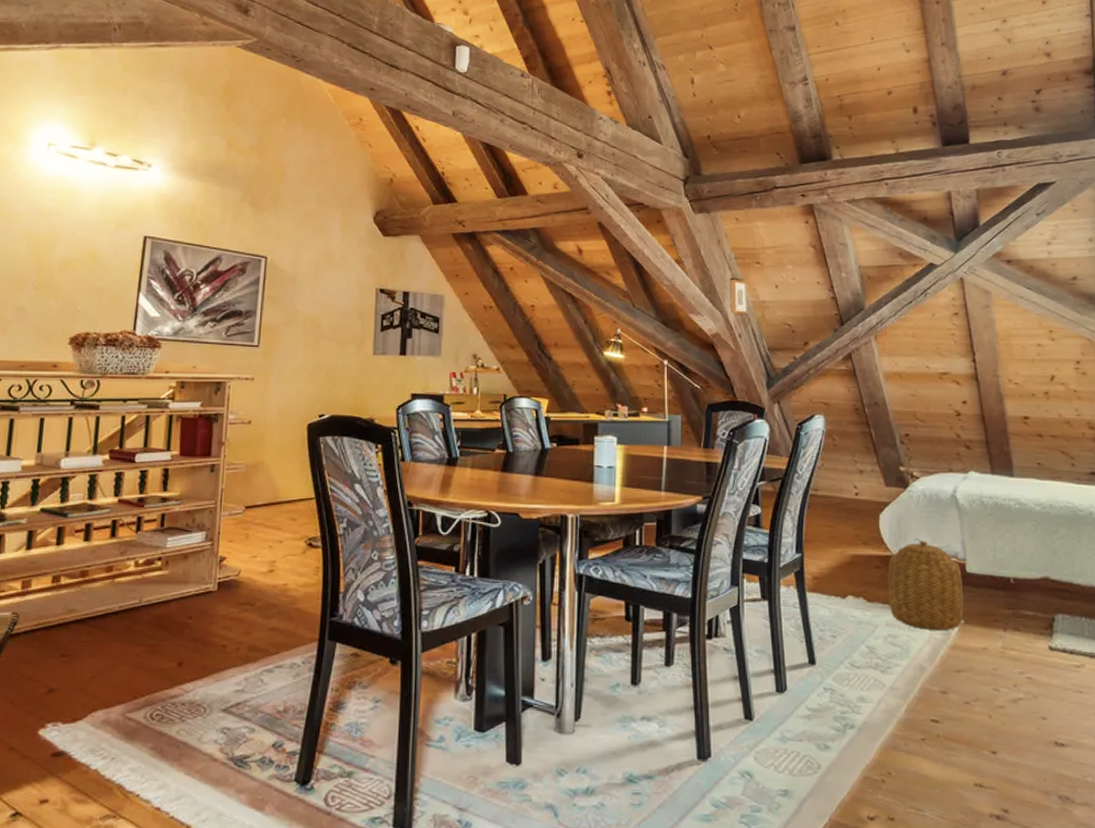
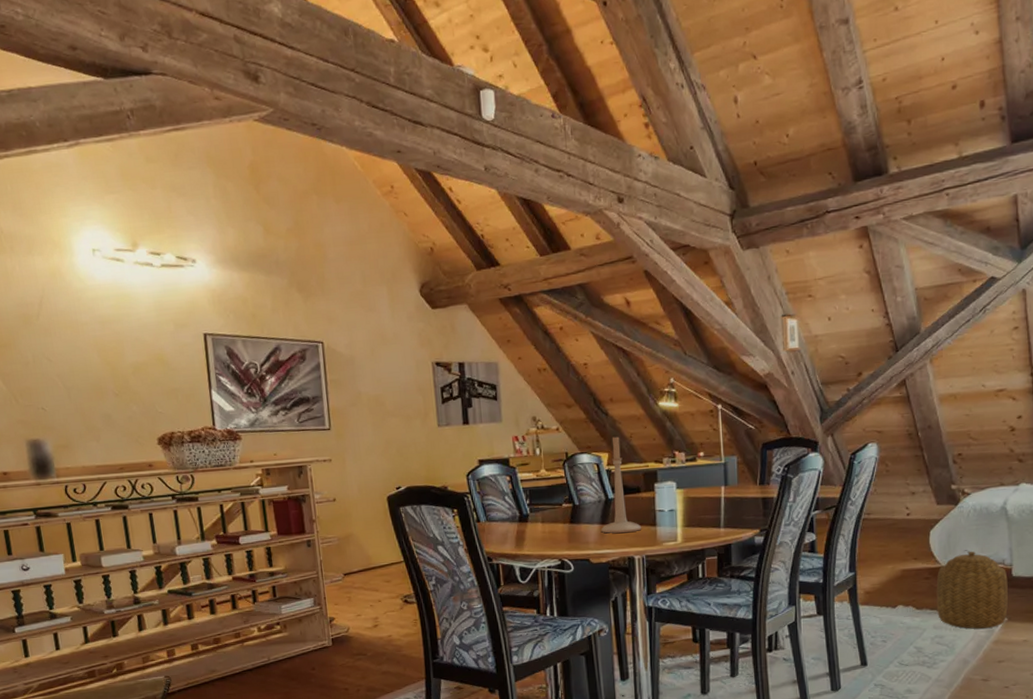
candlestick: none [533,382,578,487] -> present [600,435,642,534]

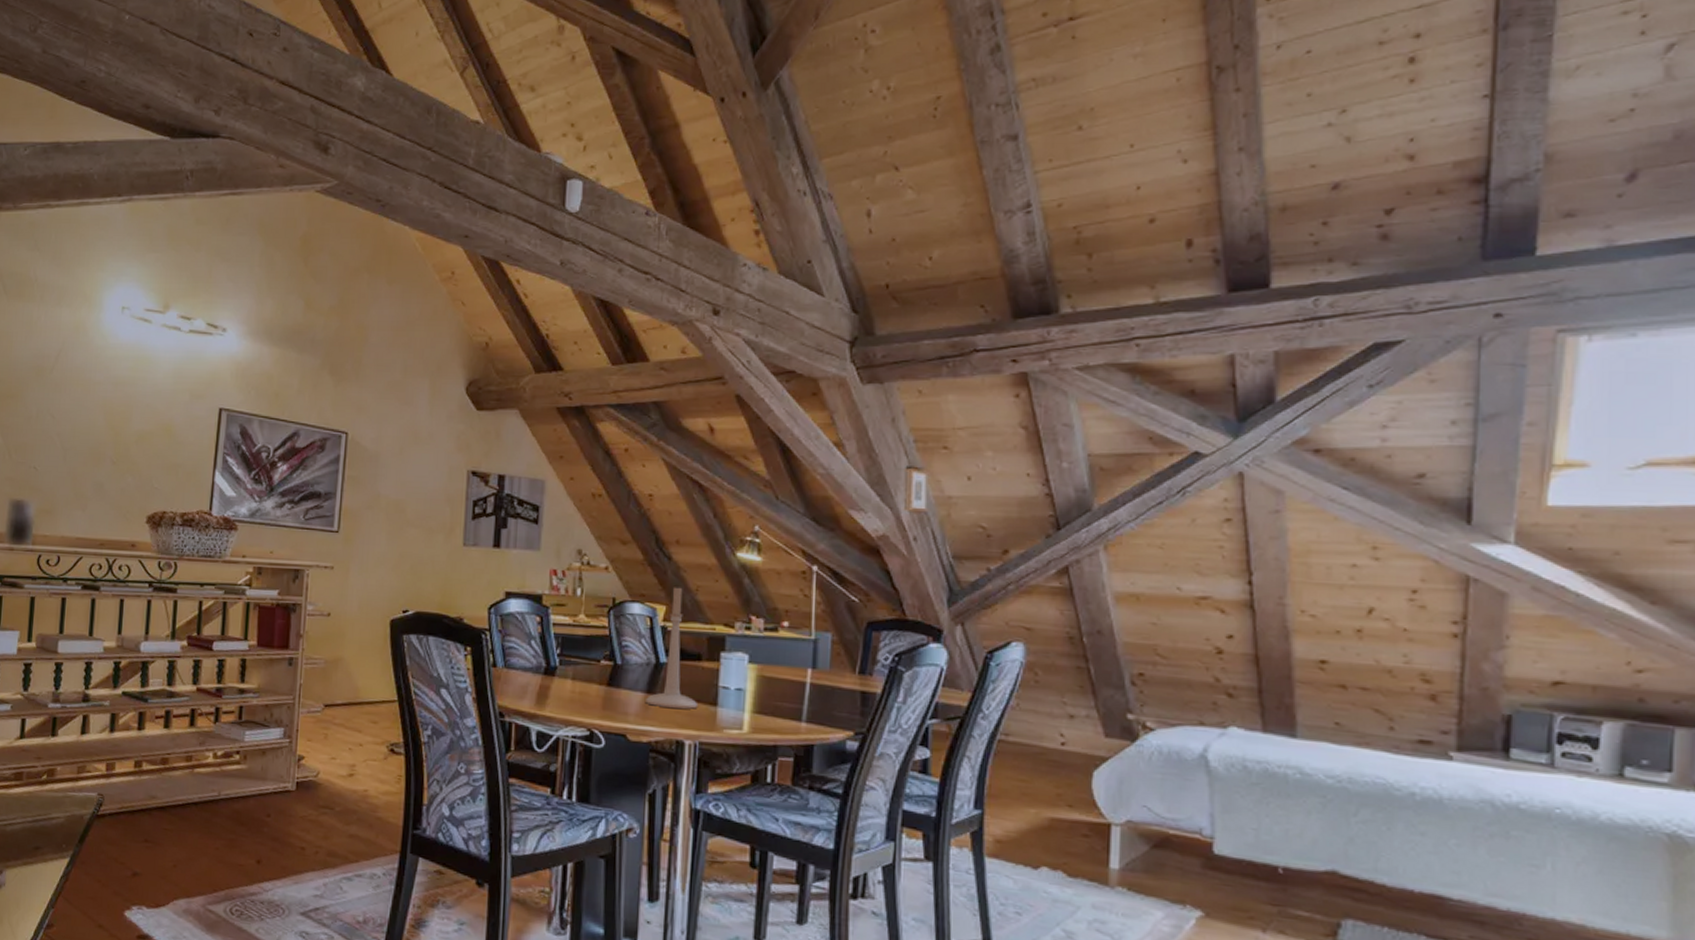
basket: present [936,552,1008,629] -> none [1098,809,1206,923]

